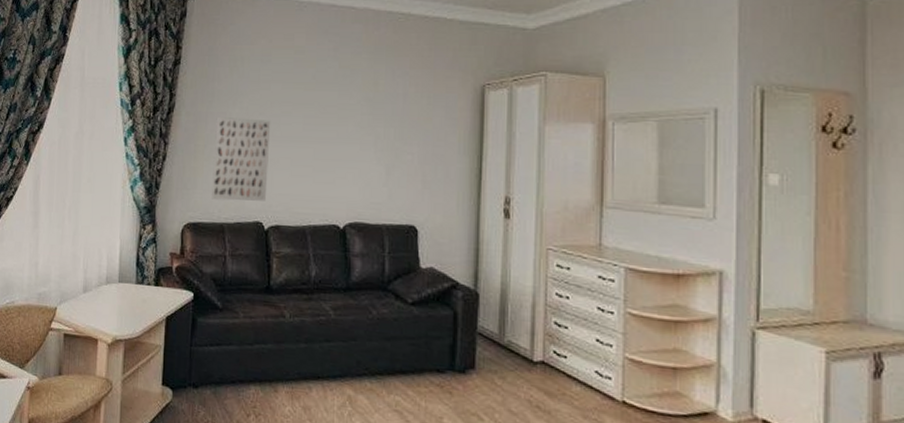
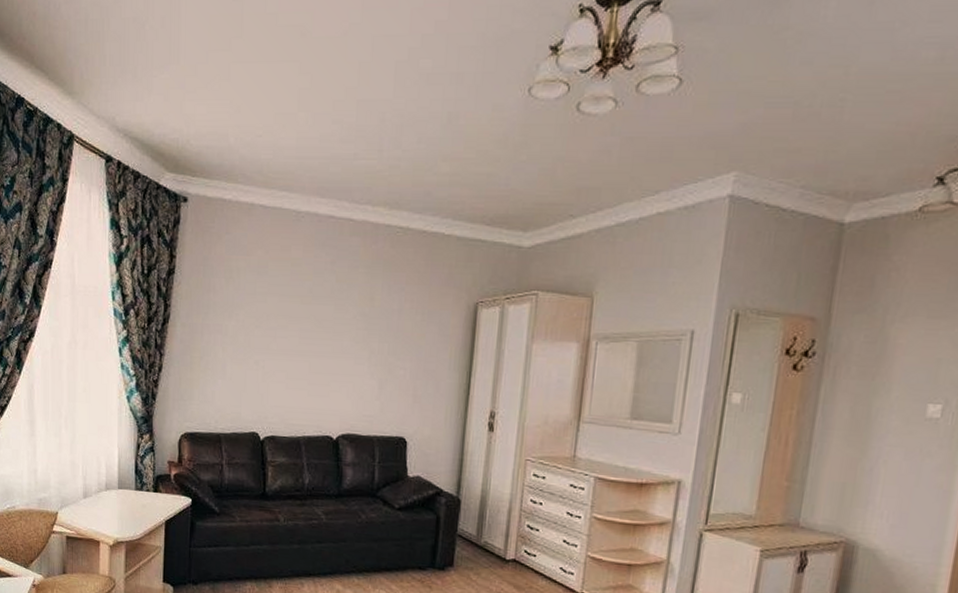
wall art: present [212,117,271,201] -> none [208,329,267,413]

